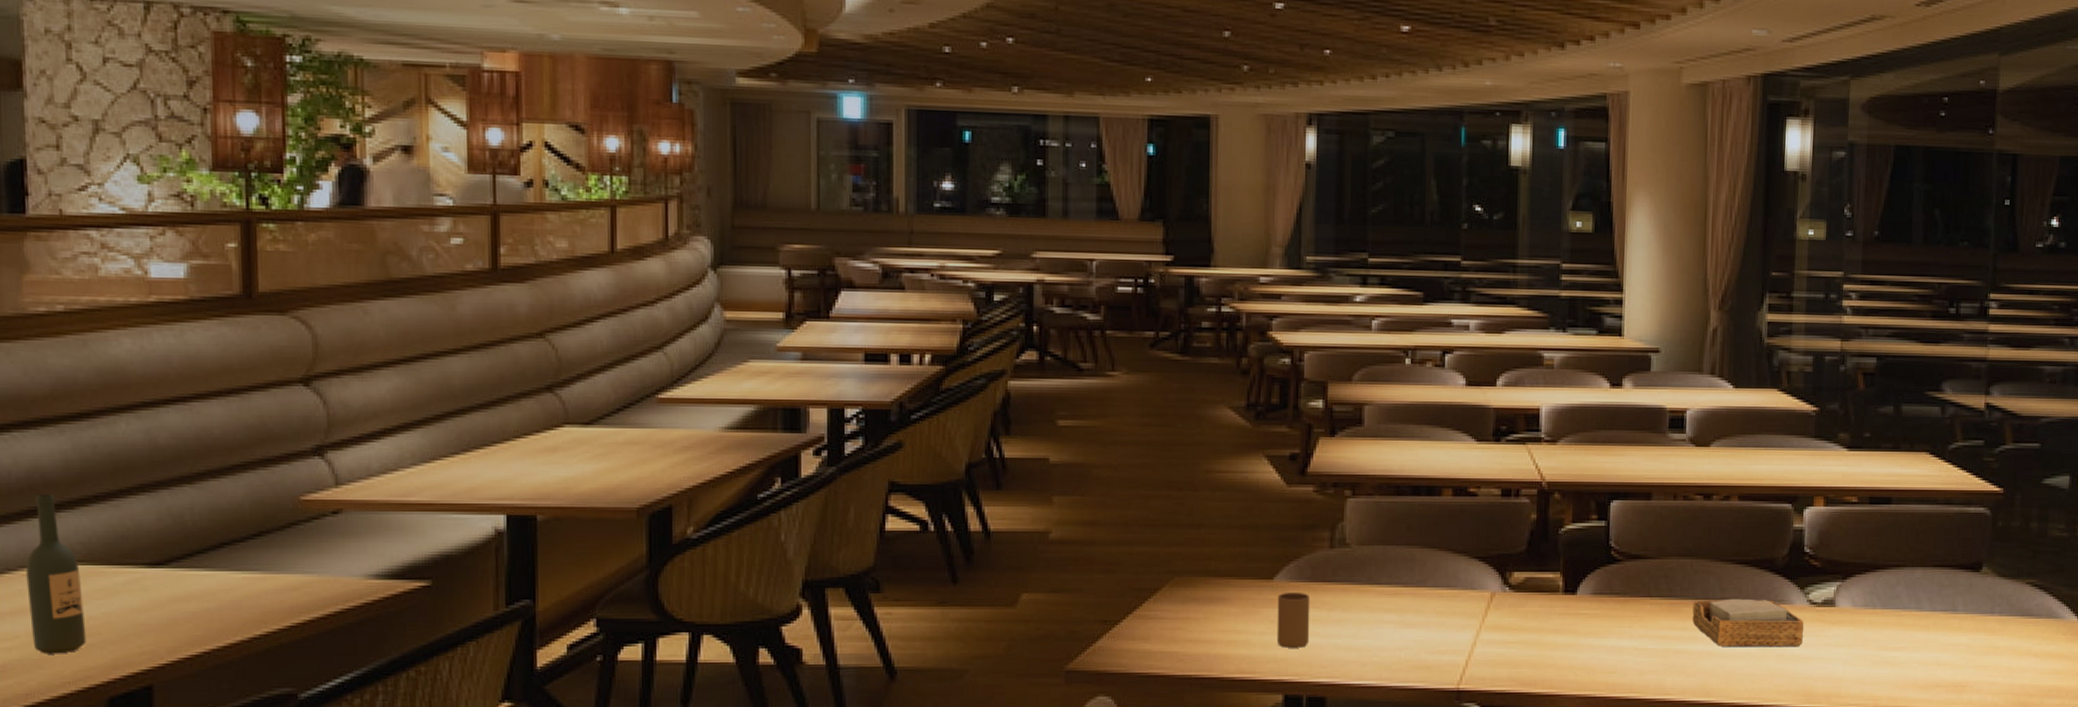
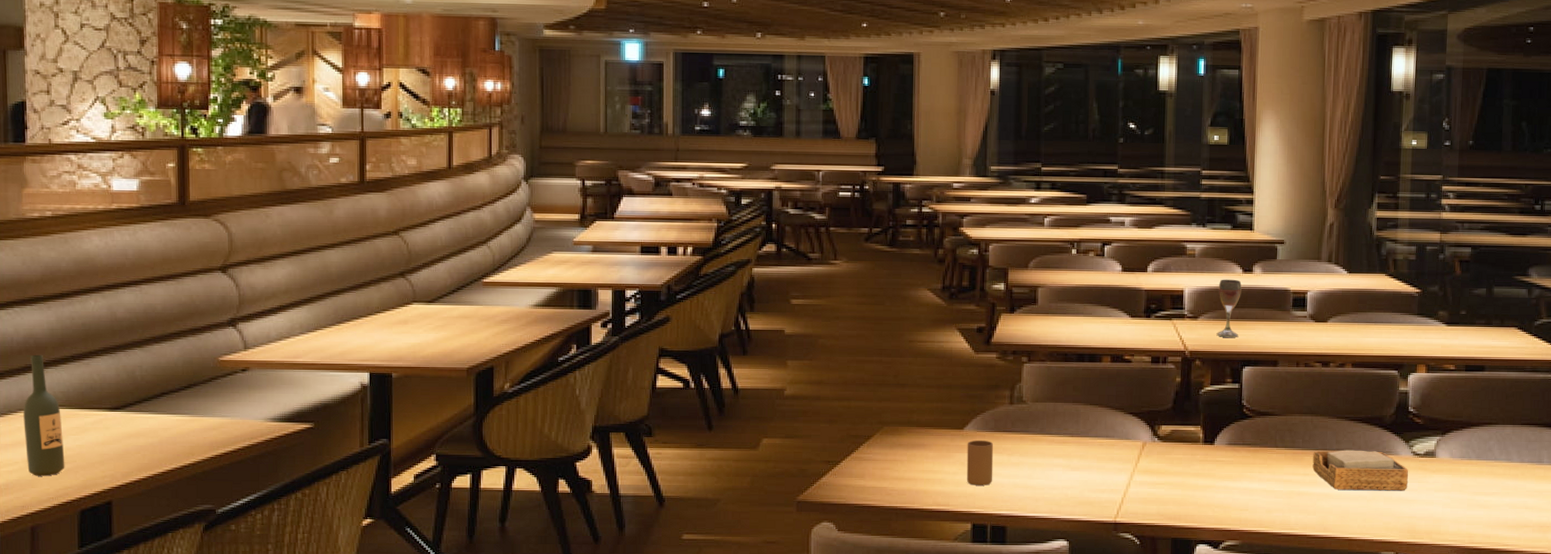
cup: none [1579,395,1609,465] -> present [1216,279,1242,337]

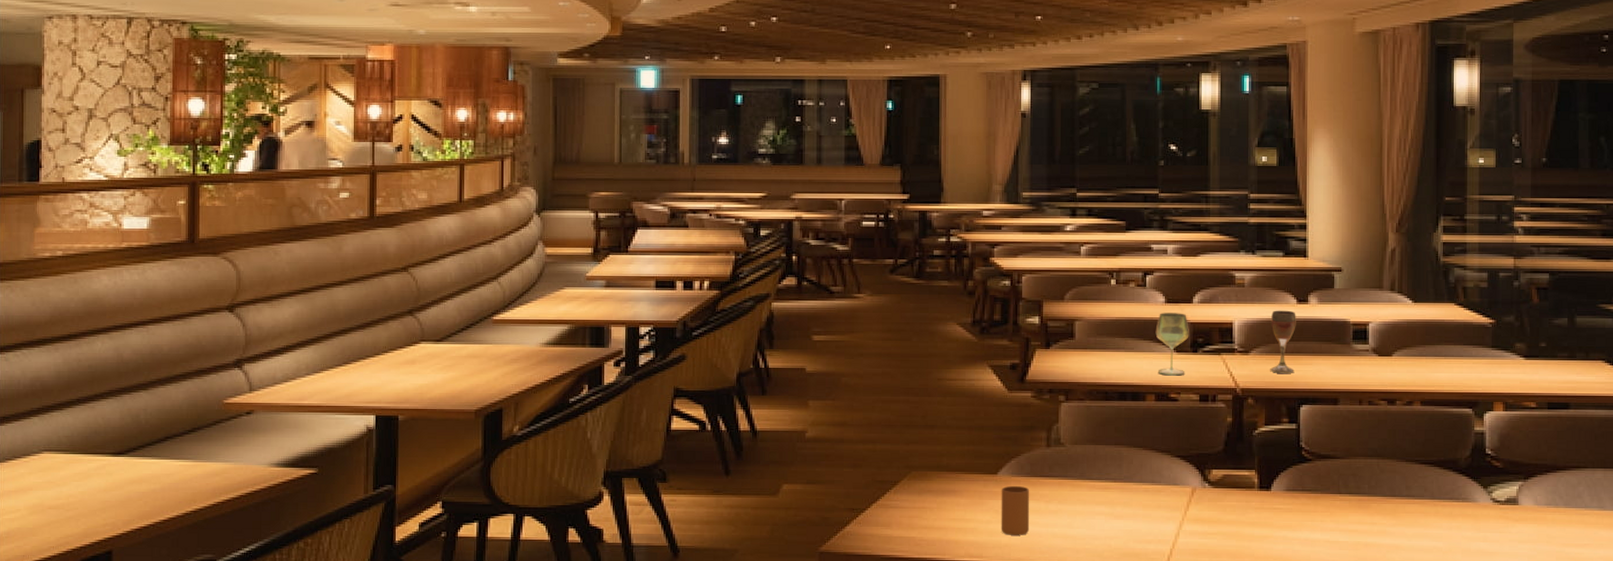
wine bottle: present [23,354,65,476] -> none [27,397,67,524]
wine glass: none [1112,281,1143,339] -> present [1155,313,1189,376]
napkin holder: present [1312,450,1409,491] -> none [1380,496,1489,542]

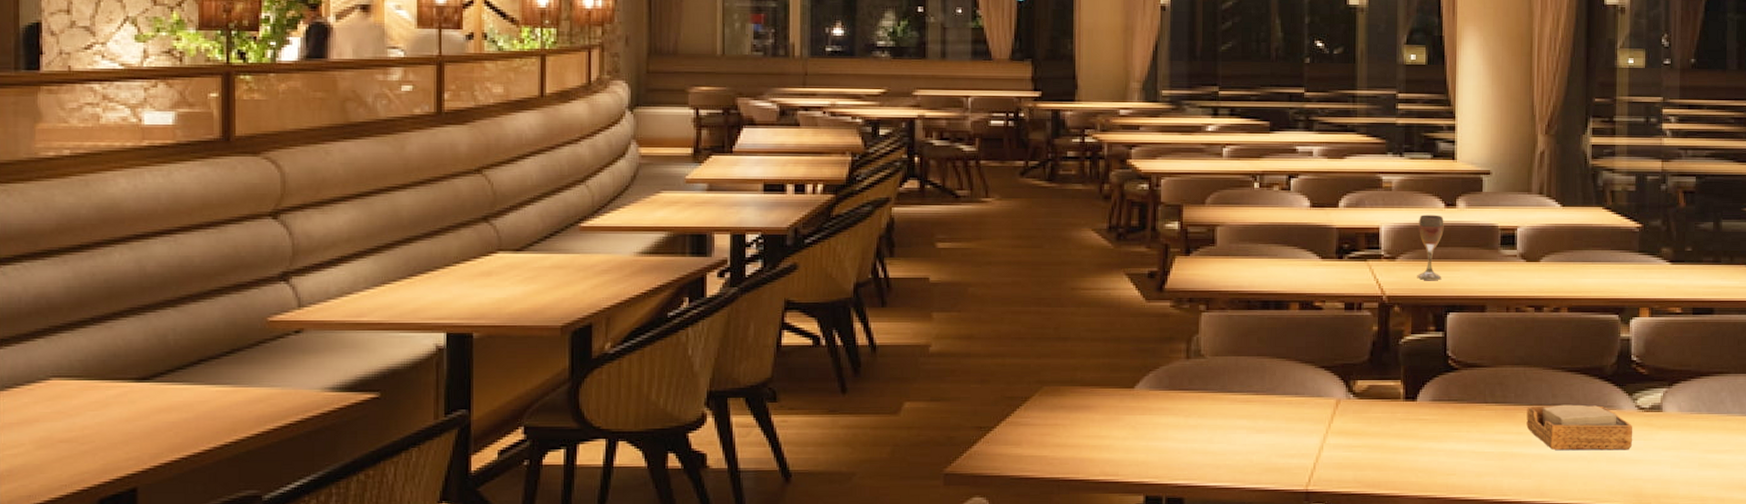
cup: present [1001,485,1030,535] -> none [1138,399,1169,452]
wine glass: present [1155,313,1189,376] -> none [1300,217,1335,283]
napkin holder: none [1380,496,1489,542] -> present [1526,404,1633,450]

